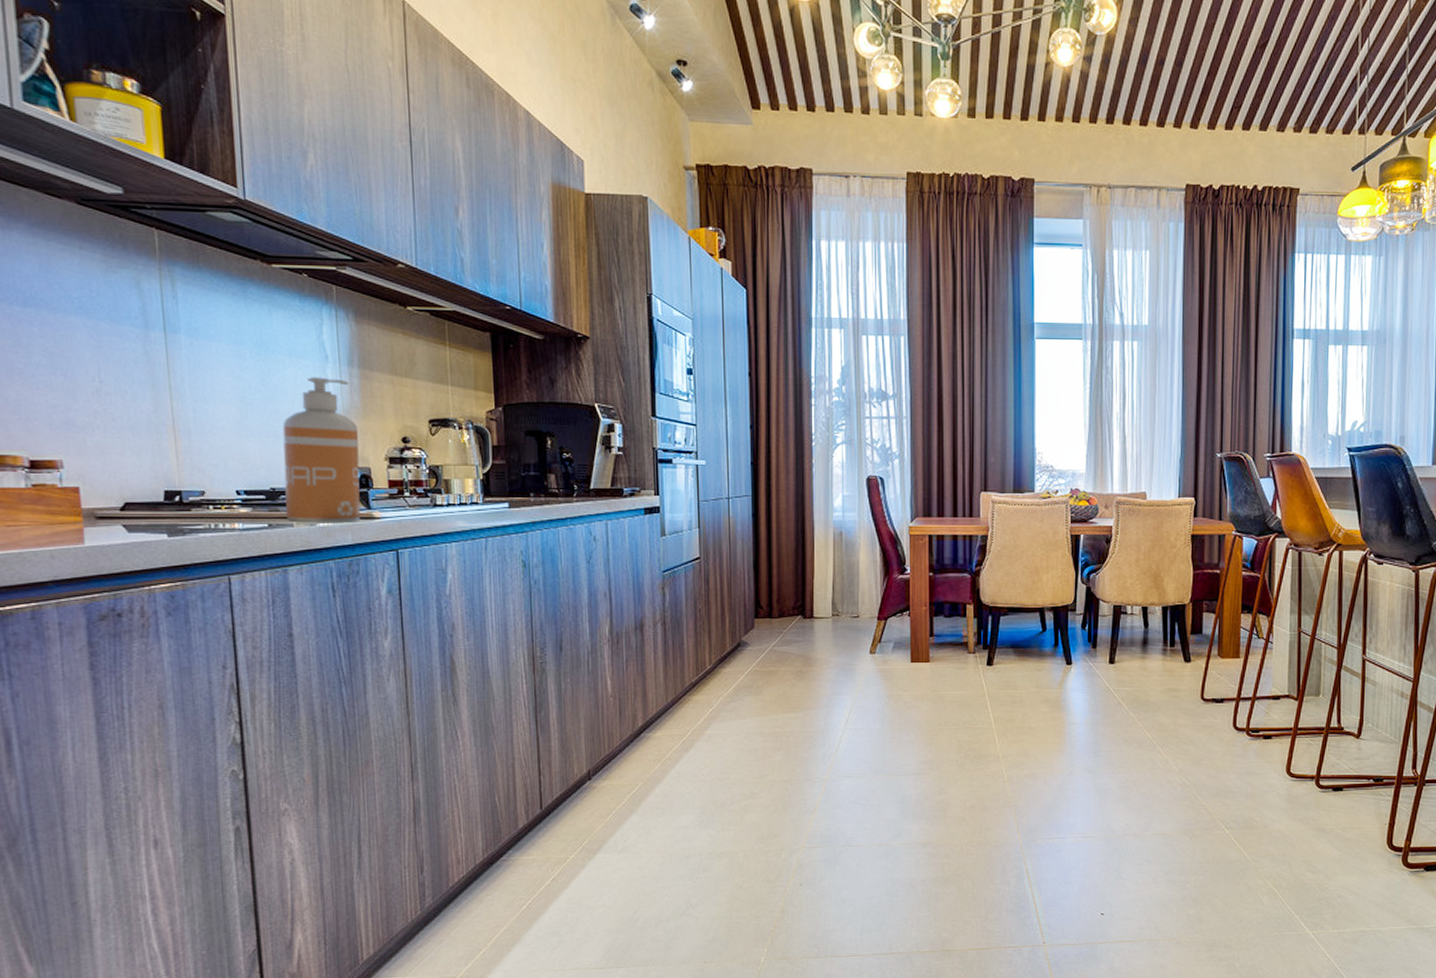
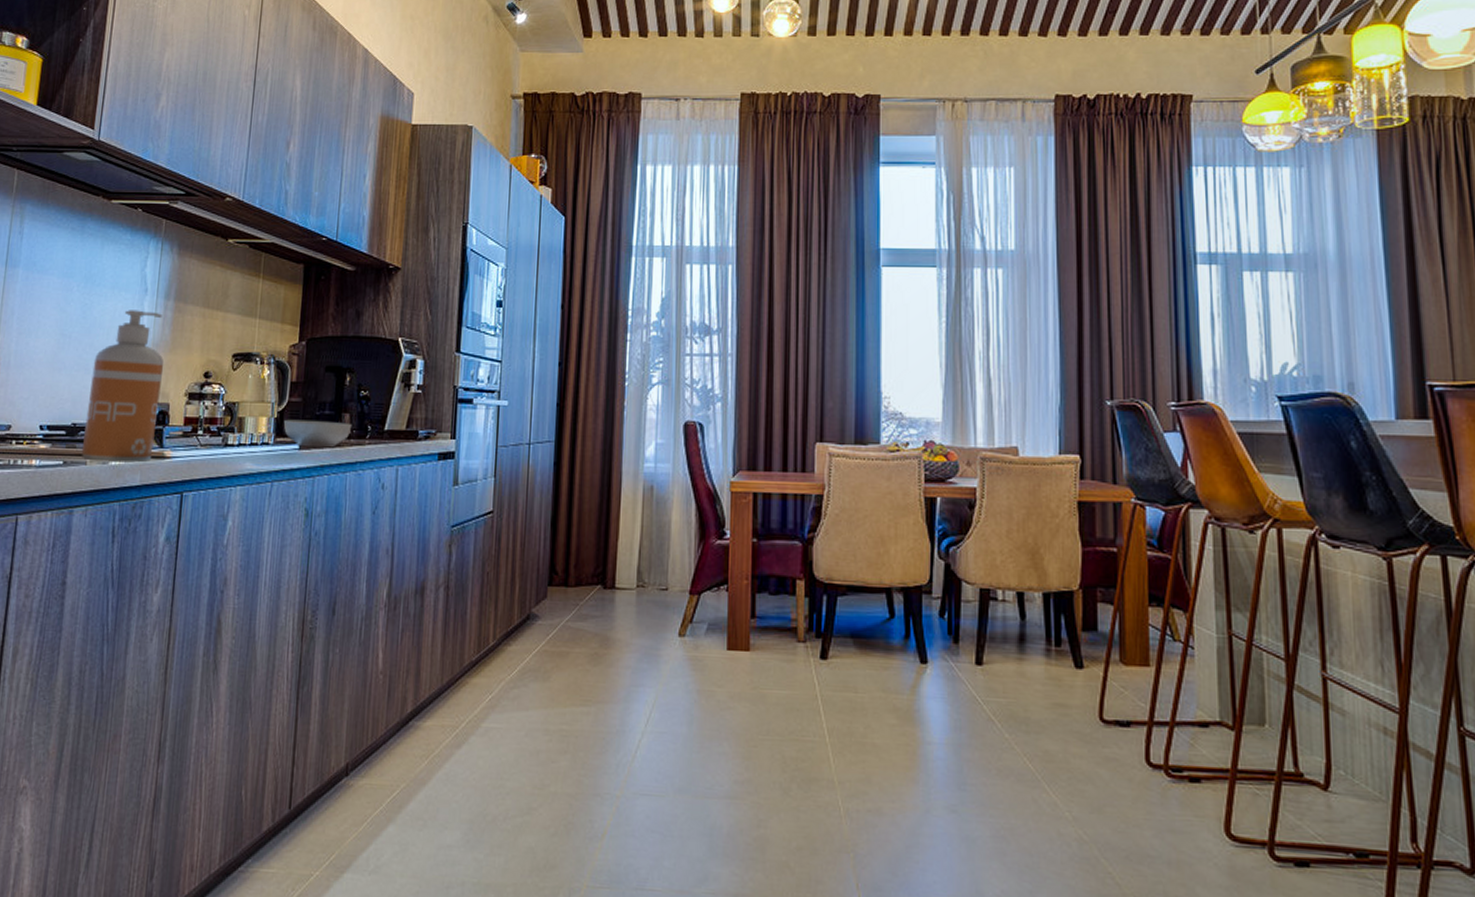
bowl: none [490,480,559,506] -> present [283,419,353,448]

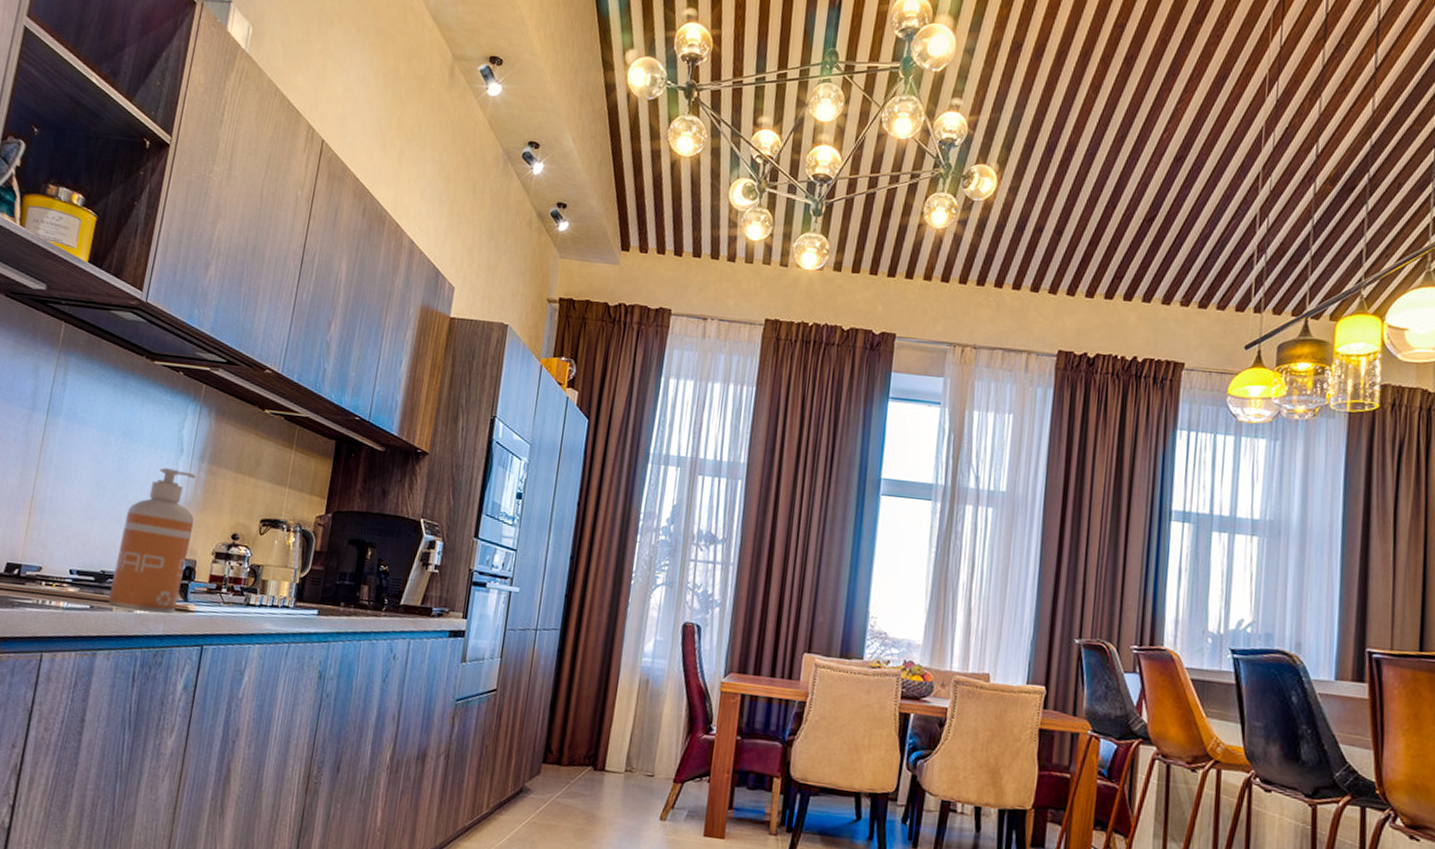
bowl: present [283,419,353,448] -> none [304,585,370,617]

